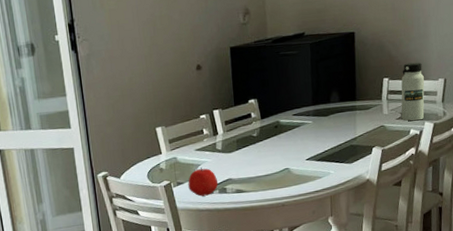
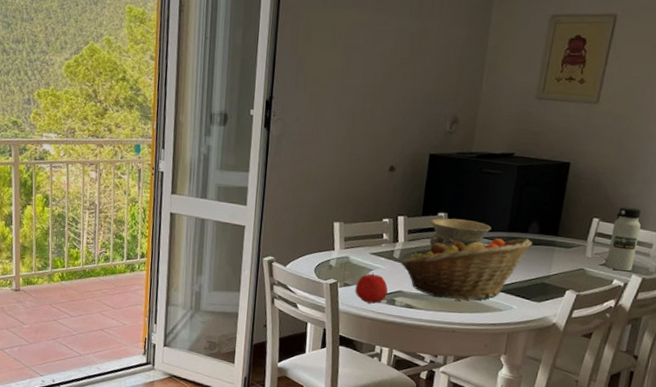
fruit basket: none [224,108,336,178] -> present [401,238,532,300]
bowl: none [242,101,298,132] -> present [430,218,492,248]

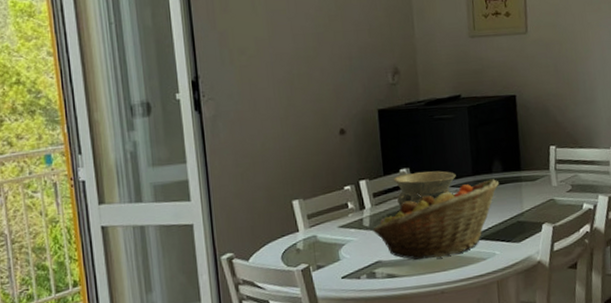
apple: present [355,273,388,304] -> none [330,248,365,283]
water bottle: present [605,207,641,272] -> none [569,128,597,194]

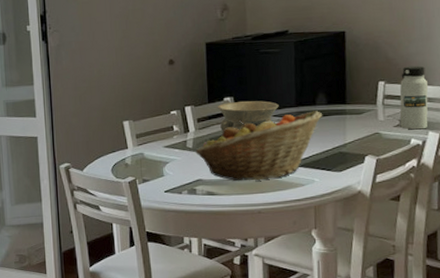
water bottle: none [569,128,597,194] -> present [399,65,428,130]

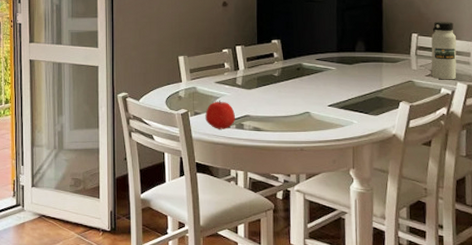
apple: none [154,166,187,196] -> present [205,101,235,129]
fruit basket: present [195,111,322,181] -> none [244,57,361,120]
bowl: present [217,101,279,131] -> none [265,44,322,72]

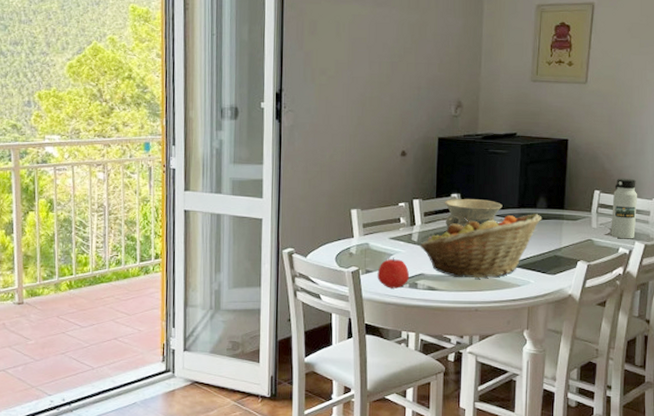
fruit basket: none [244,57,361,120] -> present [420,214,541,279]
bowl: none [265,44,322,72] -> present [444,198,503,228]

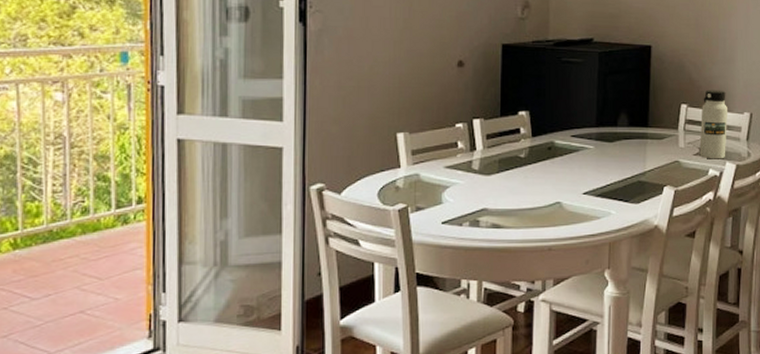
apple: present [377,258,409,289] -> none [430,191,469,228]
fruit basket: present [420,214,541,279] -> none [482,133,623,212]
bowl: present [444,198,503,228] -> none [510,116,578,152]

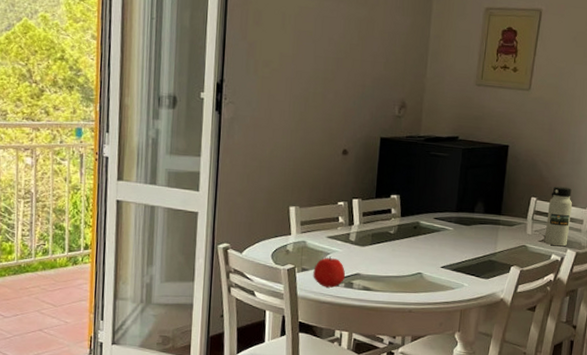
apple: none [430,191,469,228] -> present [313,257,345,288]

